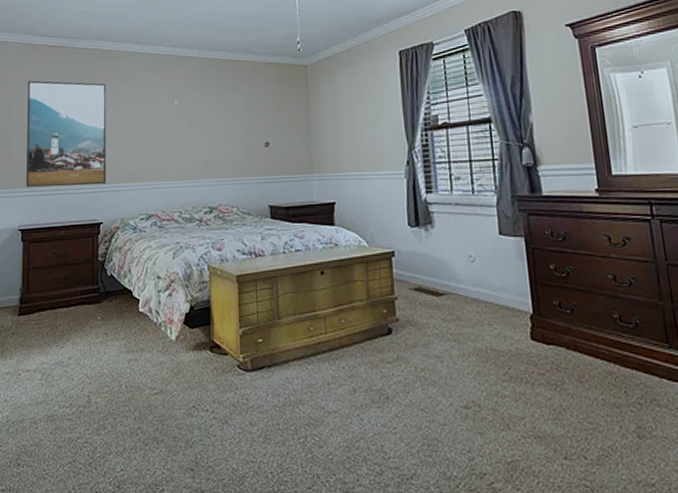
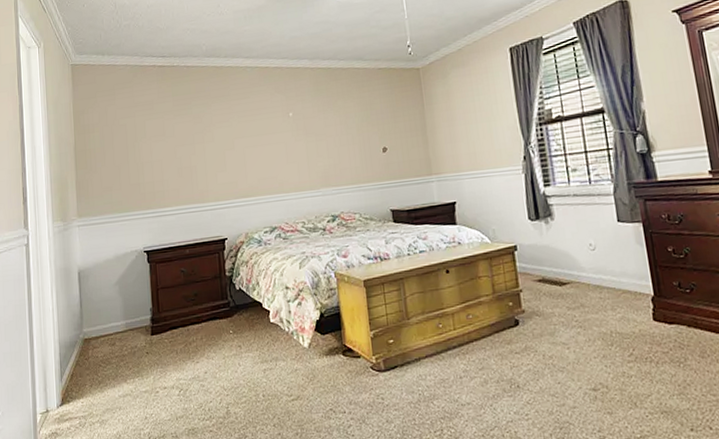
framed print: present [26,80,107,187] -> none [140,100,228,209]

